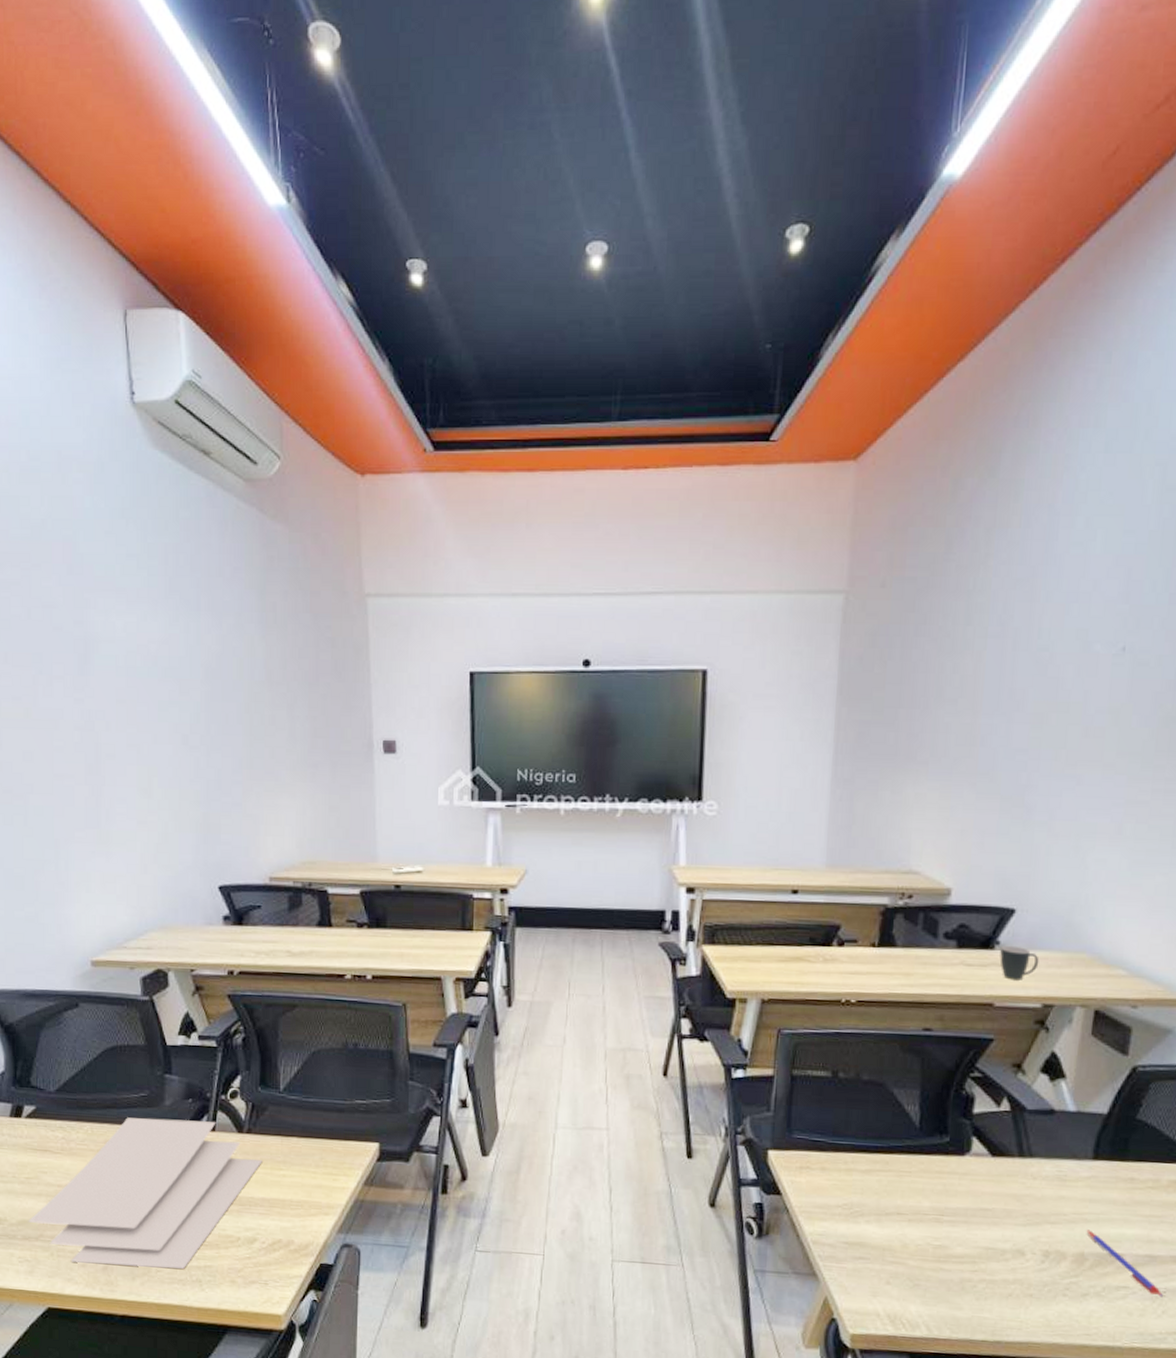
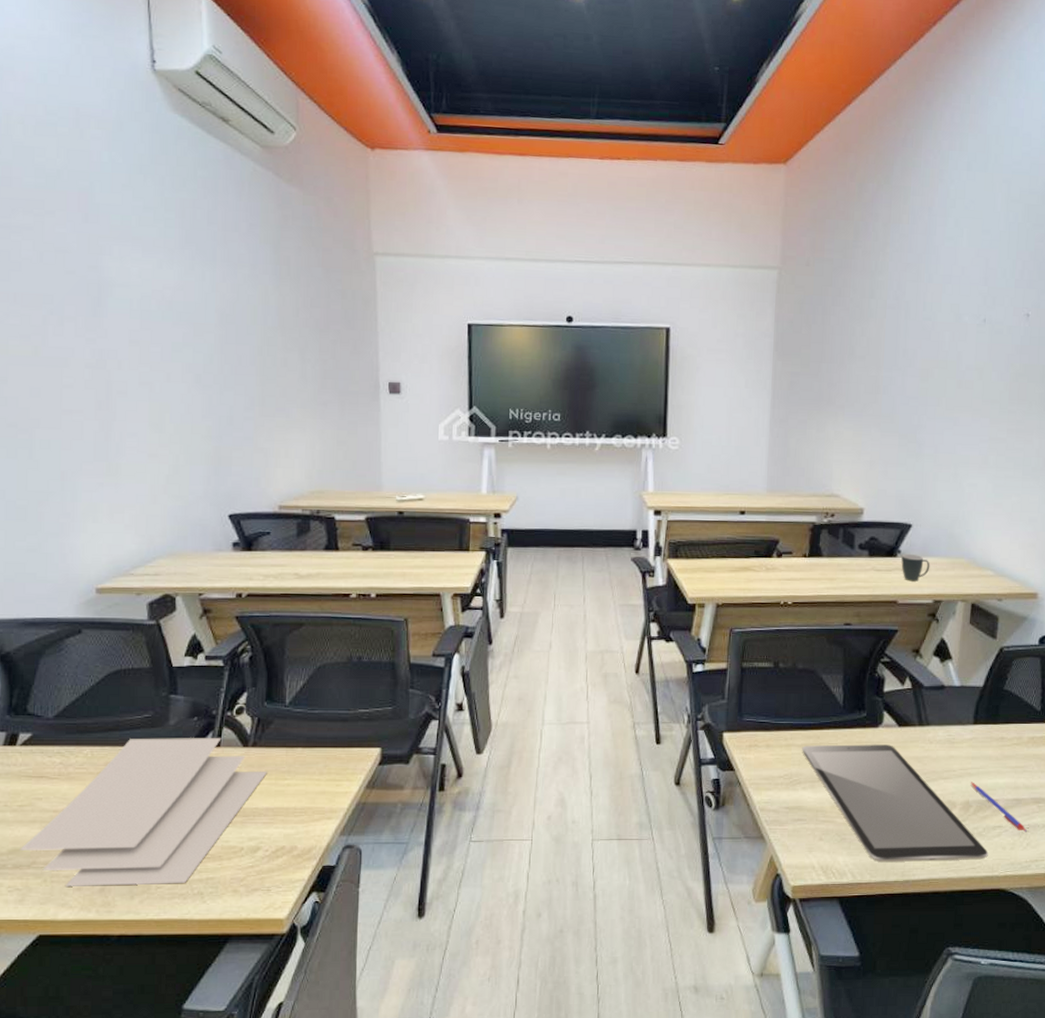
tablet: none [866,1171,1109,1325] -> present [802,744,988,862]

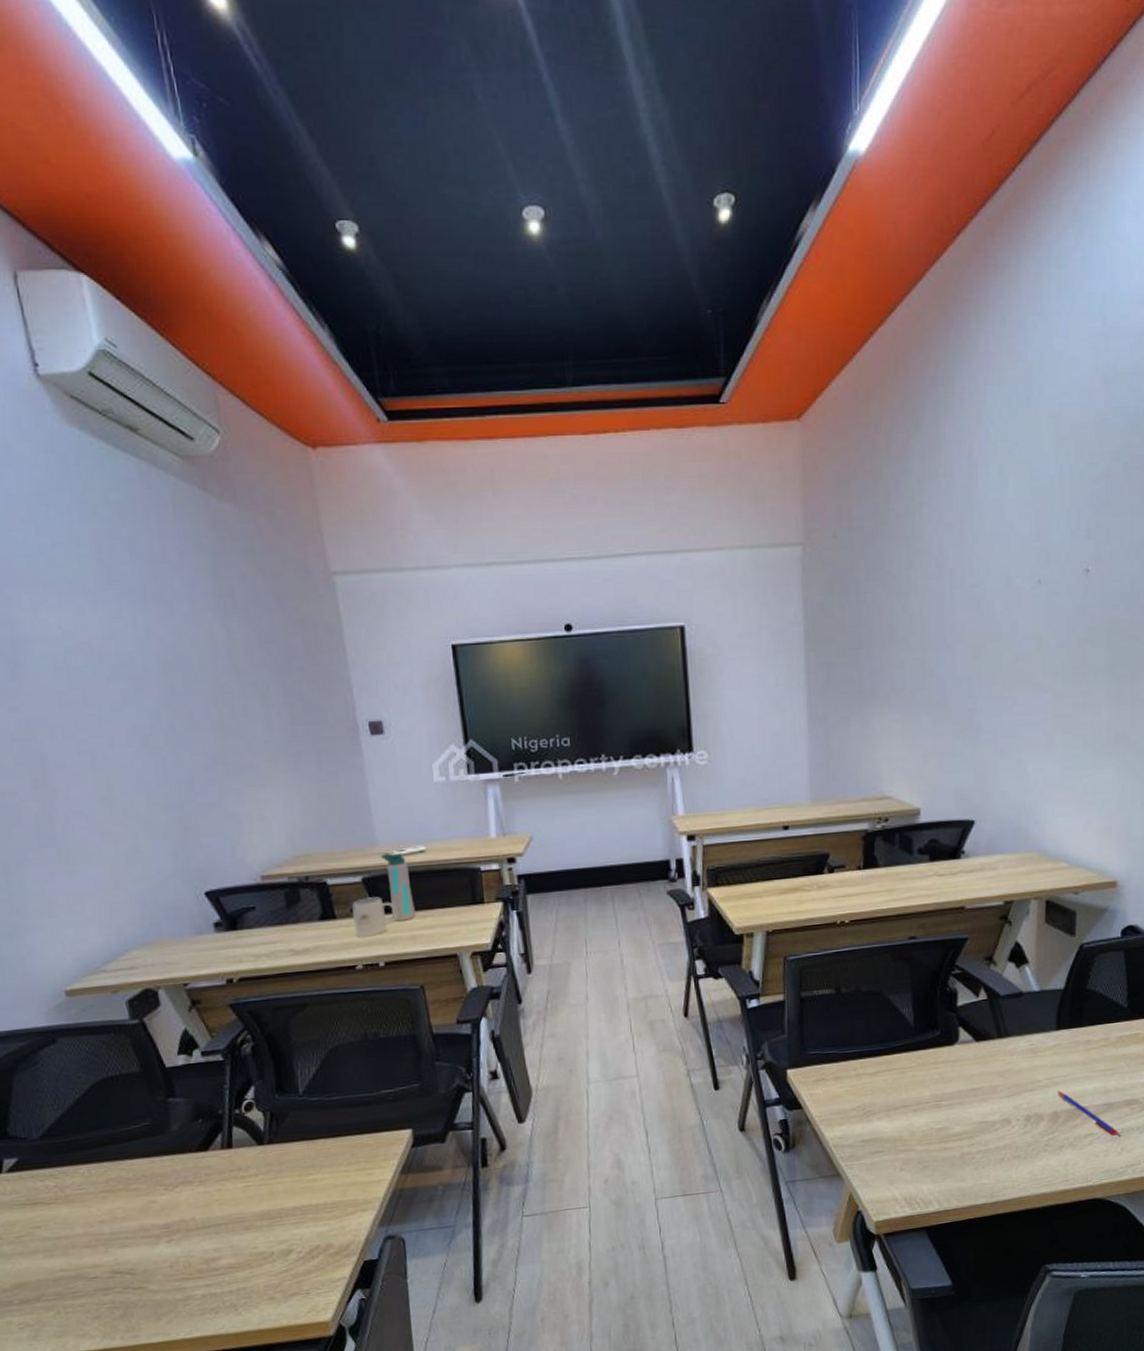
papers: present [20,738,267,886] -> none [24,1139,289,1316]
mug: none [353,535,392,569] -> present [352,897,397,937]
water bottle: none [385,498,408,559] -> present [381,853,416,922]
tablet: present [802,744,988,862] -> none [874,1062,1081,1186]
mug: present [901,553,930,582] -> none [966,853,998,884]

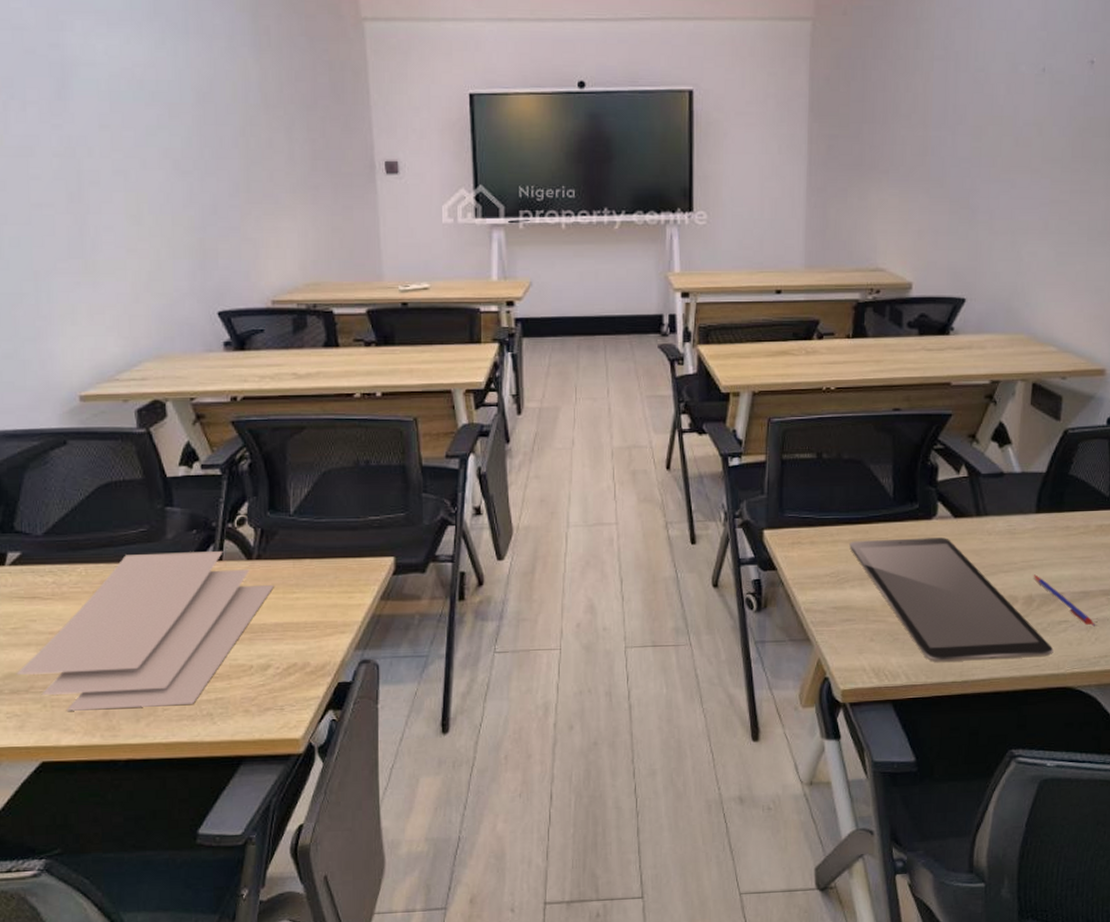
papers: none [24,1139,289,1316] -> present [16,551,274,711]
mug: present [352,897,397,937] -> none [355,329,397,366]
water bottle: present [381,853,416,922] -> none [386,288,415,354]
tablet: none [874,1062,1081,1186] -> present [849,537,1054,662]

